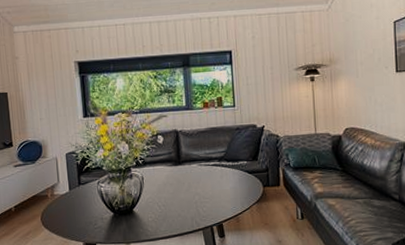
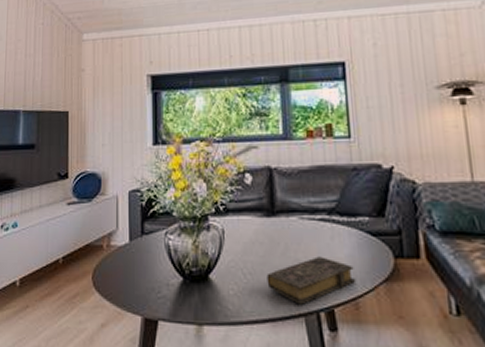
book: none [175,190,238,223] -> present [266,256,356,305]

